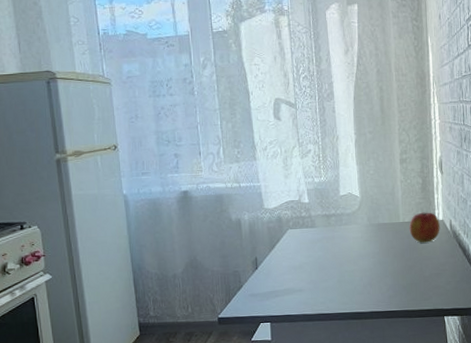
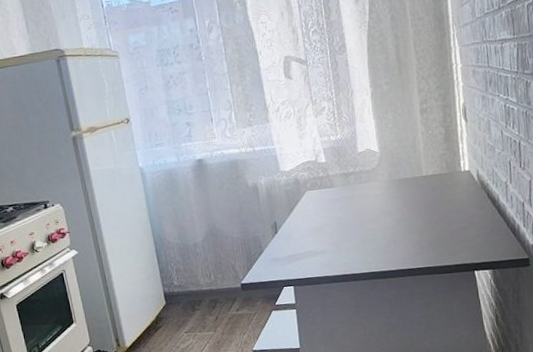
apple: present [409,212,440,243] -> none [433,163,467,196]

